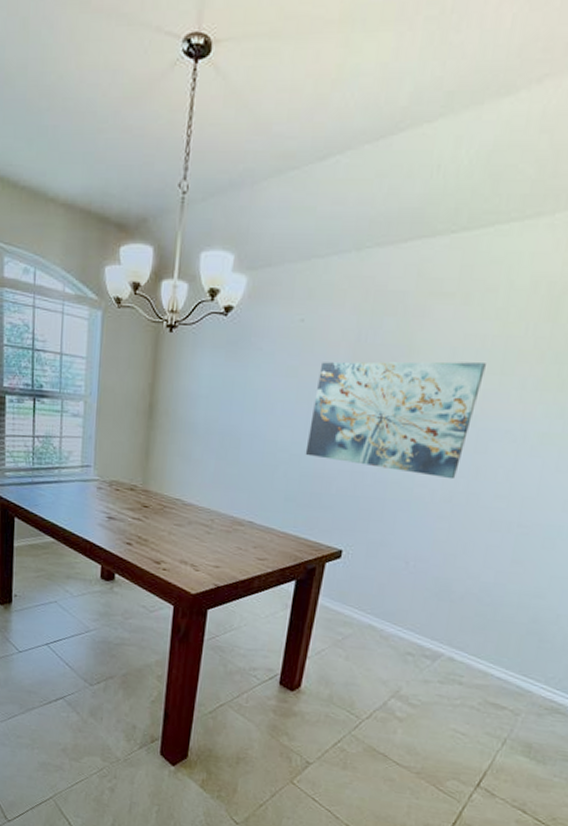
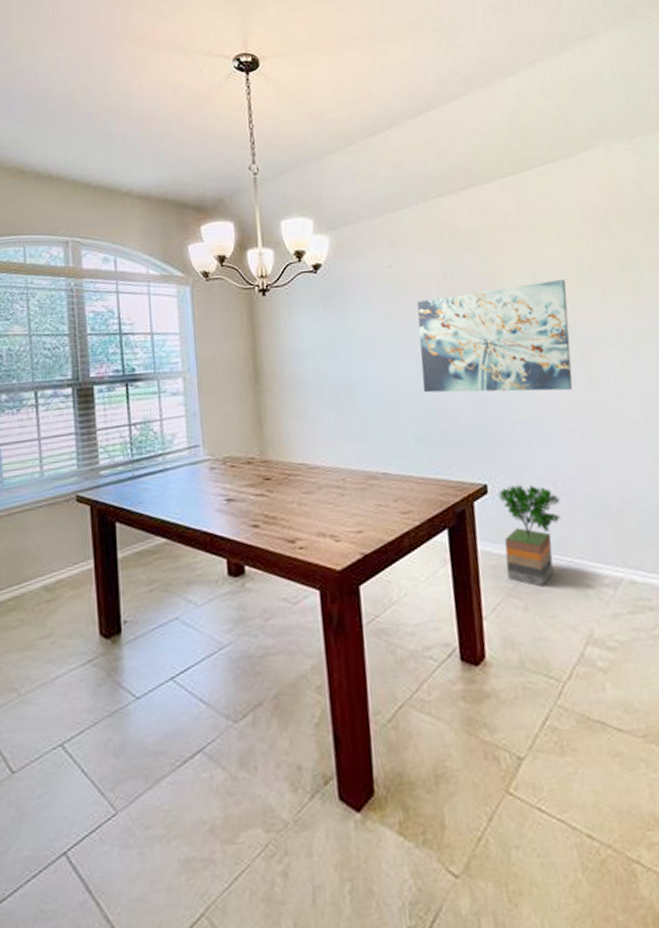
potted tree: none [338,555,408,645] -> present [498,485,561,587]

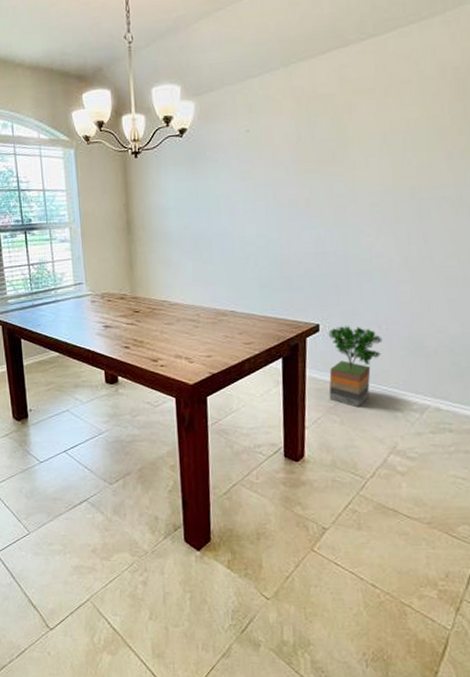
wall art: present [417,280,573,393] -> none [270,143,414,247]

